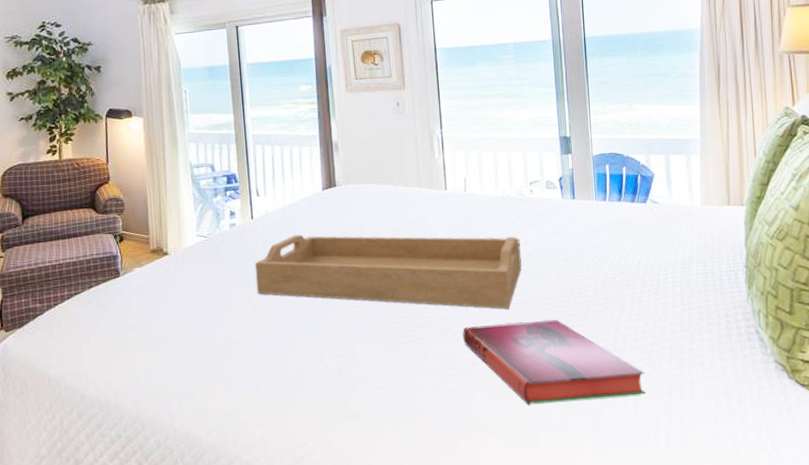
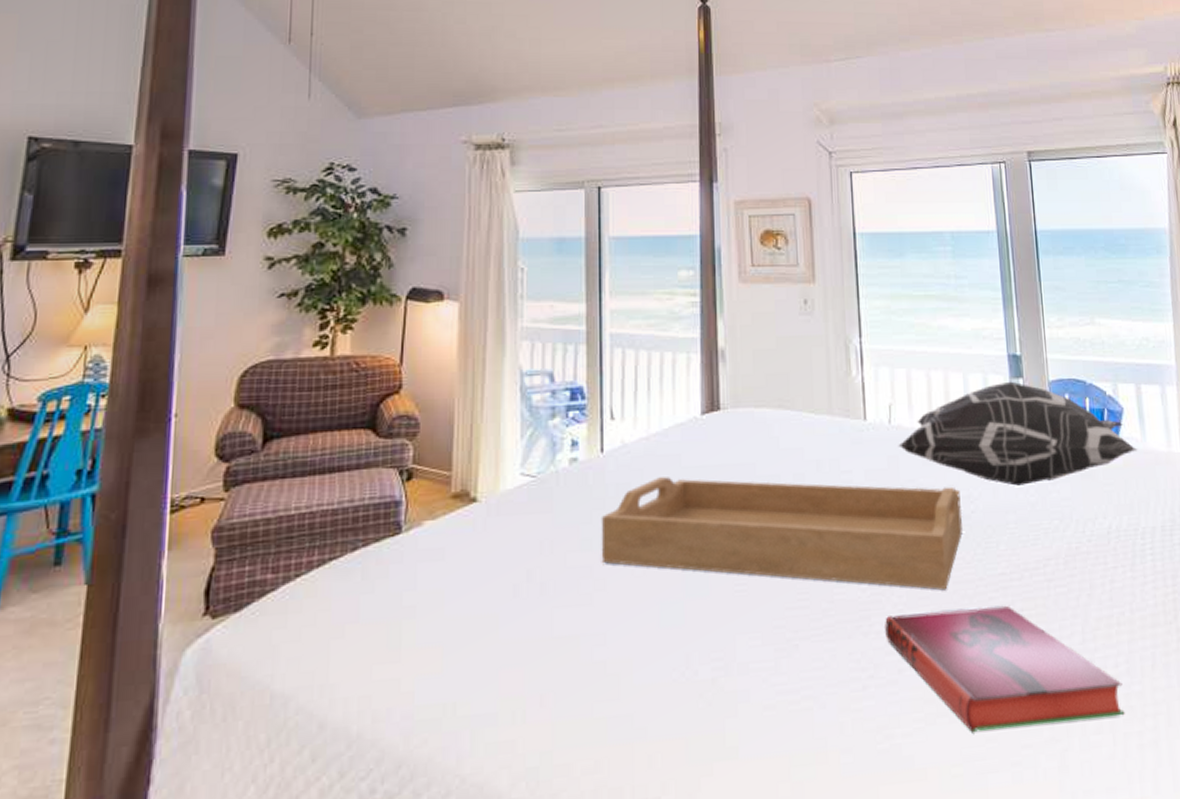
decorative pillow: none [472,157,665,234] -> present [898,381,1138,486]

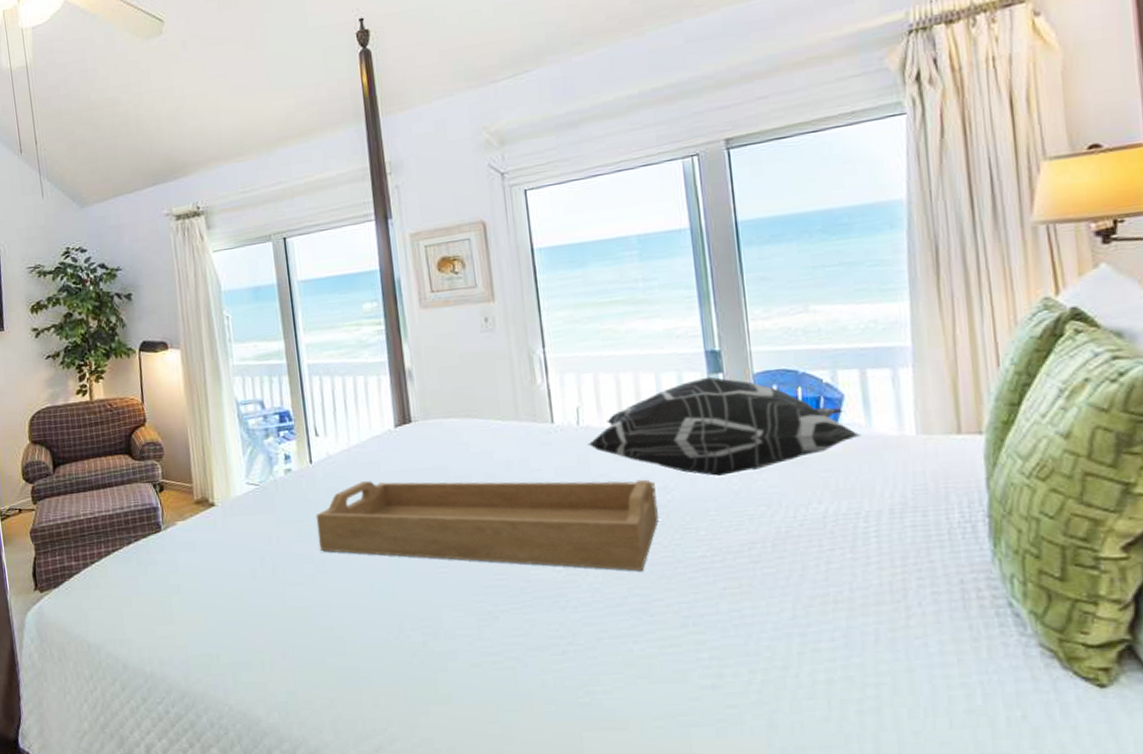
hardback book: present [885,606,1125,733] -> none [581,585,842,693]

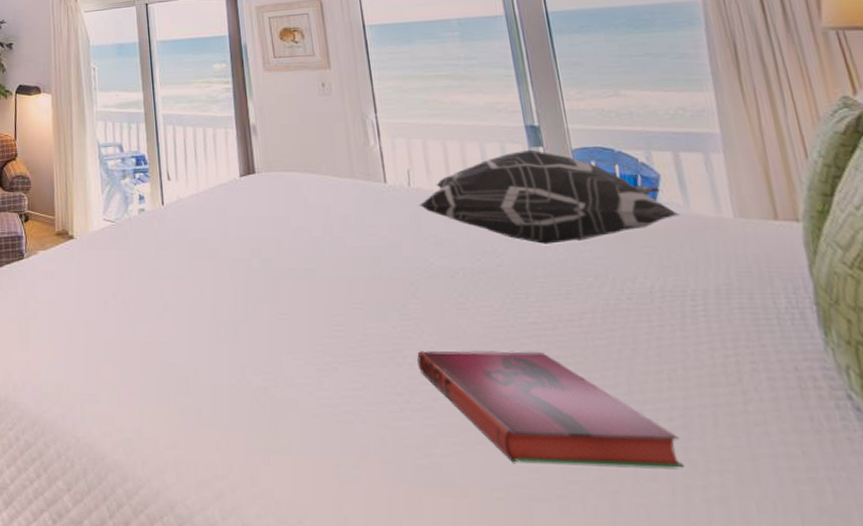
serving tray: present [315,479,659,571] -> none [165,225,489,332]
hardback book: none [581,585,842,693] -> present [417,351,684,468]

